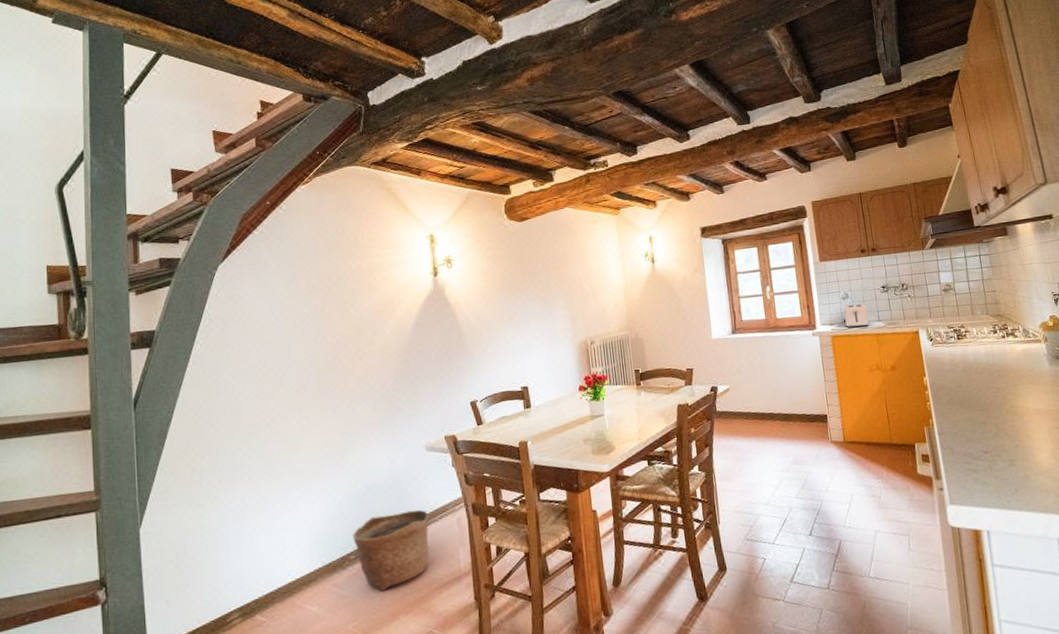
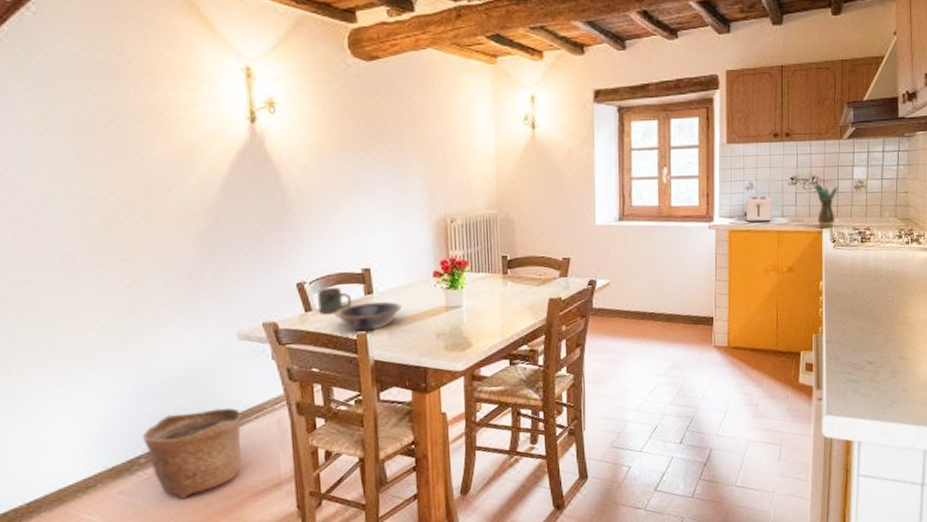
mug: none [487,403,514,428] -> present [317,286,351,315]
bowl: none [501,413,555,439] -> present [335,301,402,330]
vase: none [904,289,930,330] -> present [814,182,838,229]

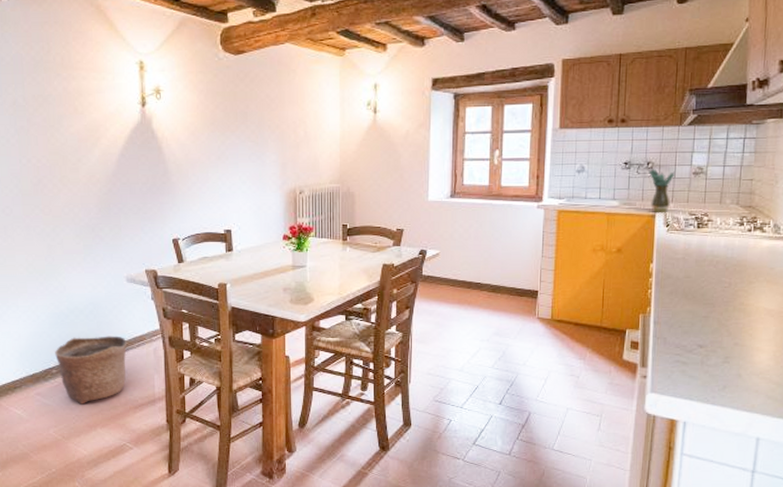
mug: present [317,286,351,315] -> none [188,243,215,267]
bowl: present [335,301,402,330] -> none [201,258,256,281]
toaster: present [744,195,771,223] -> none [573,179,603,205]

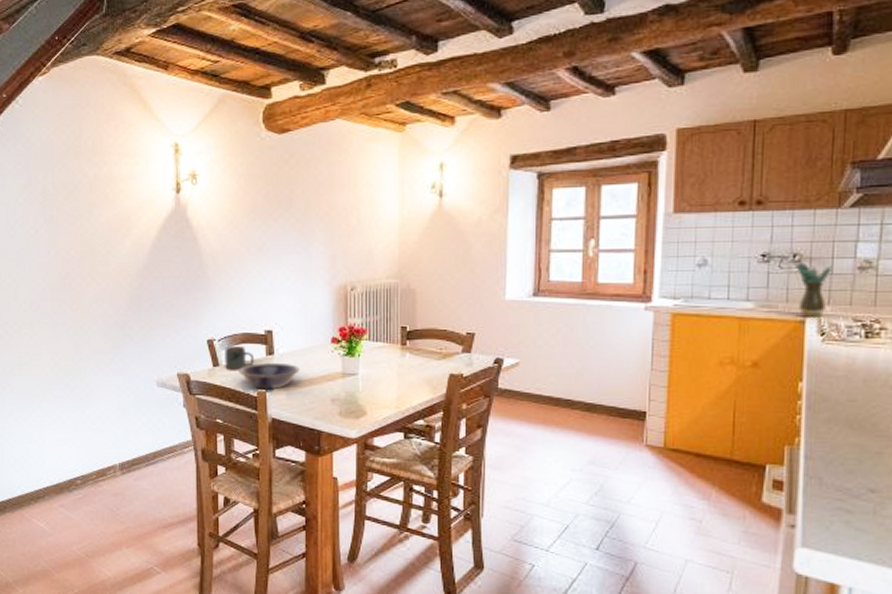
basket: present [55,336,128,405] -> none [80,445,157,520]
mug: none [188,243,215,267] -> present [225,345,254,371]
bowl: none [201,258,256,281] -> present [239,362,300,389]

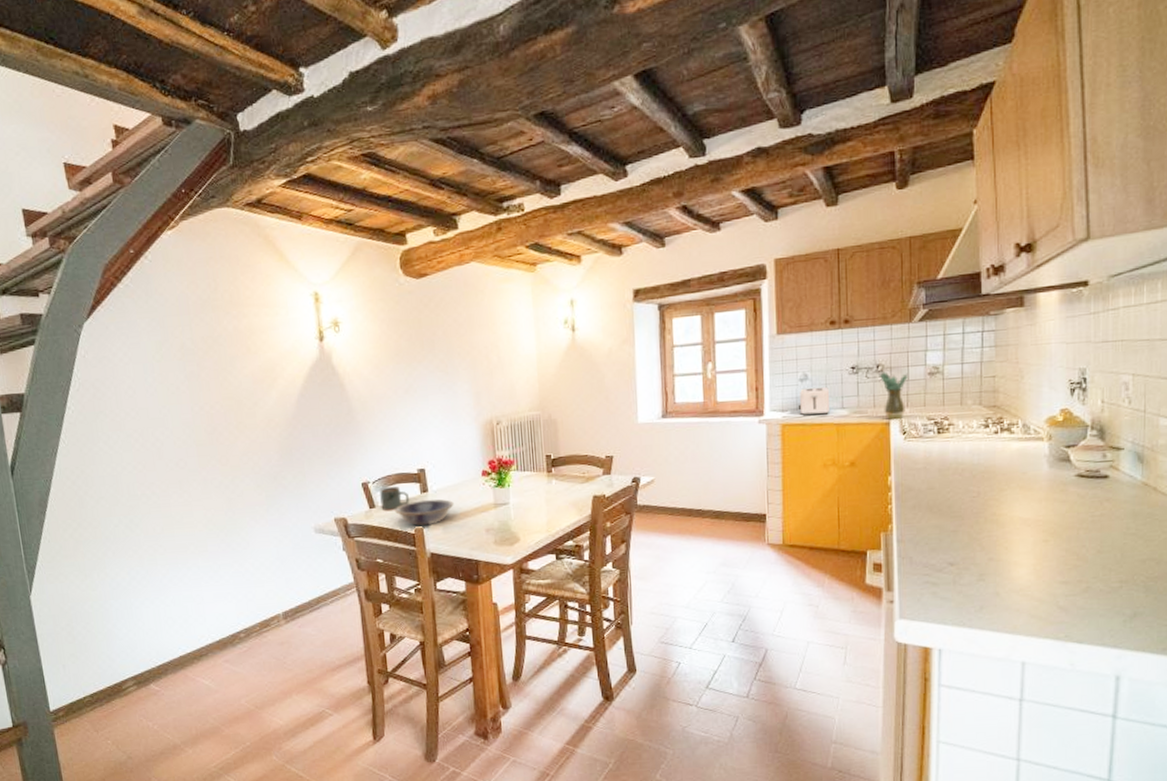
toaster: none [693,274,732,307] -> present [797,386,829,416]

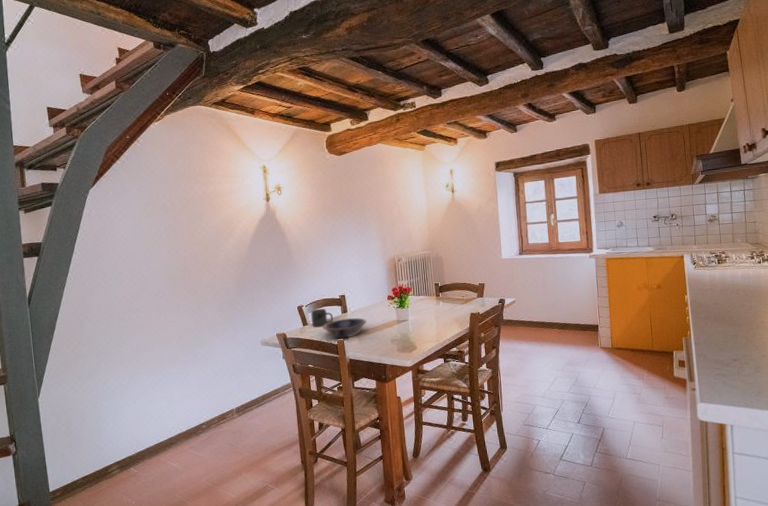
toaster: present [797,386,829,416] -> none [617,230,640,252]
vase: present [879,371,908,421] -> none [673,219,694,255]

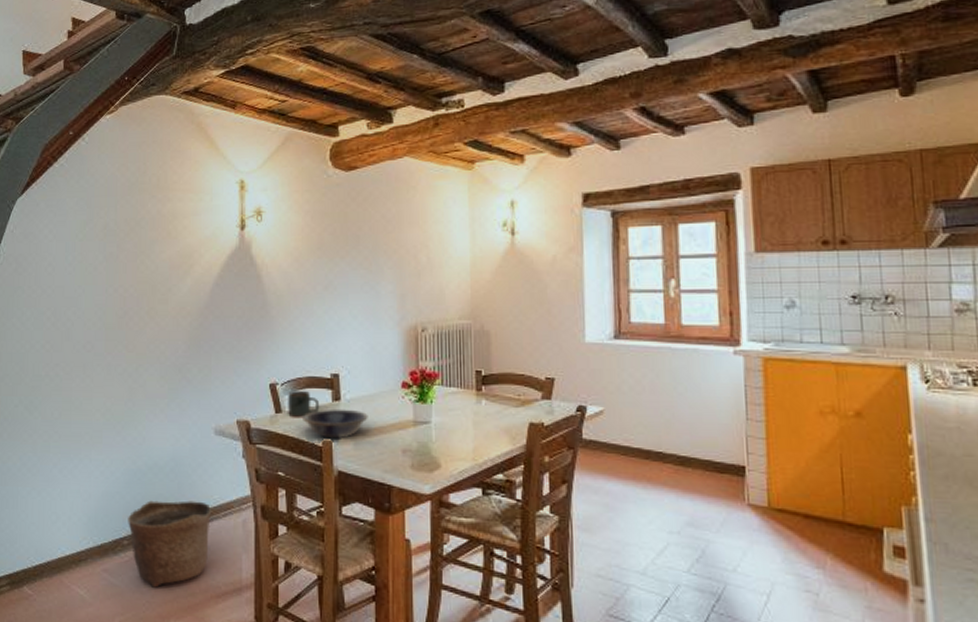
basket: none [204,391,265,454] -> present [128,500,212,588]

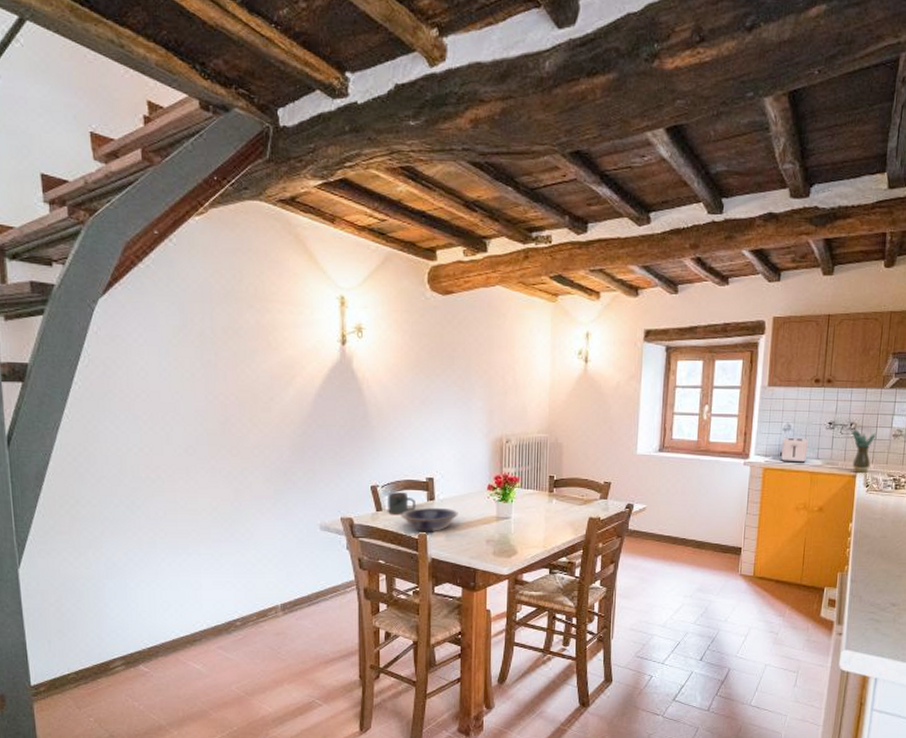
basket: present [128,500,212,588] -> none [240,586,320,659]
toaster: none [783,317,825,352] -> present [779,437,807,464]
vase: none [888,303,928,365] -> present [851,428,876,474]

